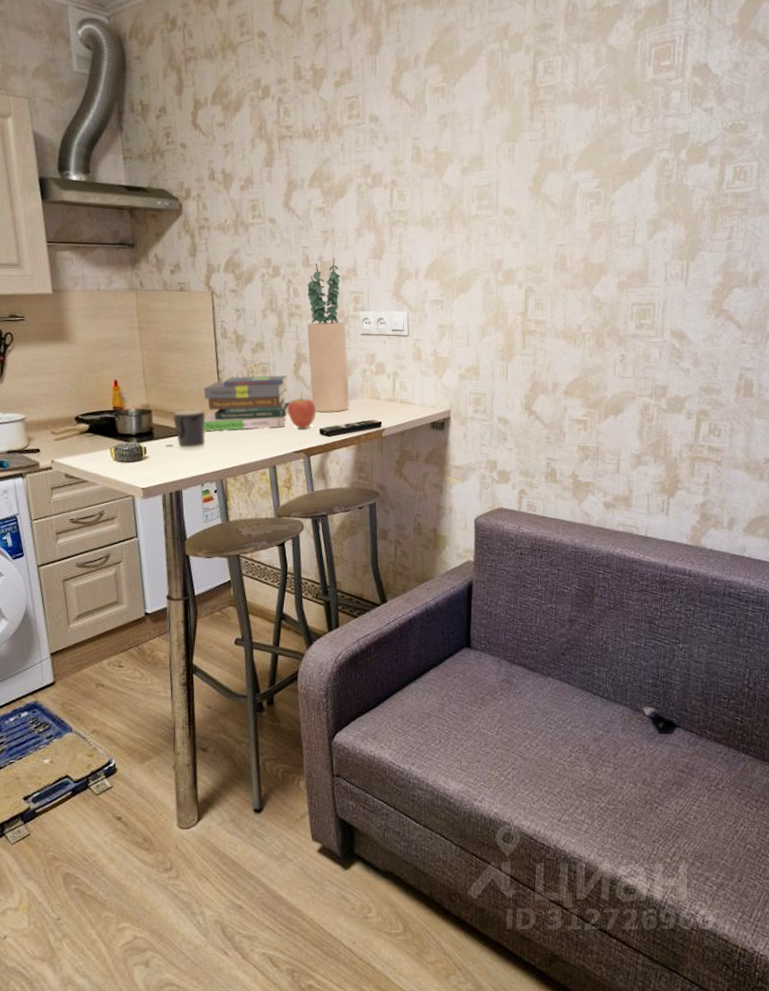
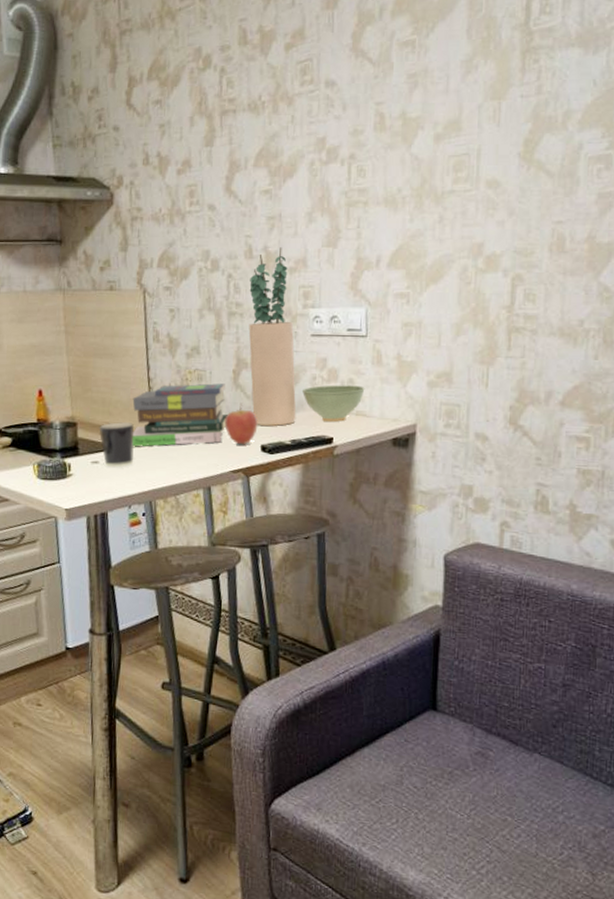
bowl: none [354,377,408,409] -> present [301,385,365,423]

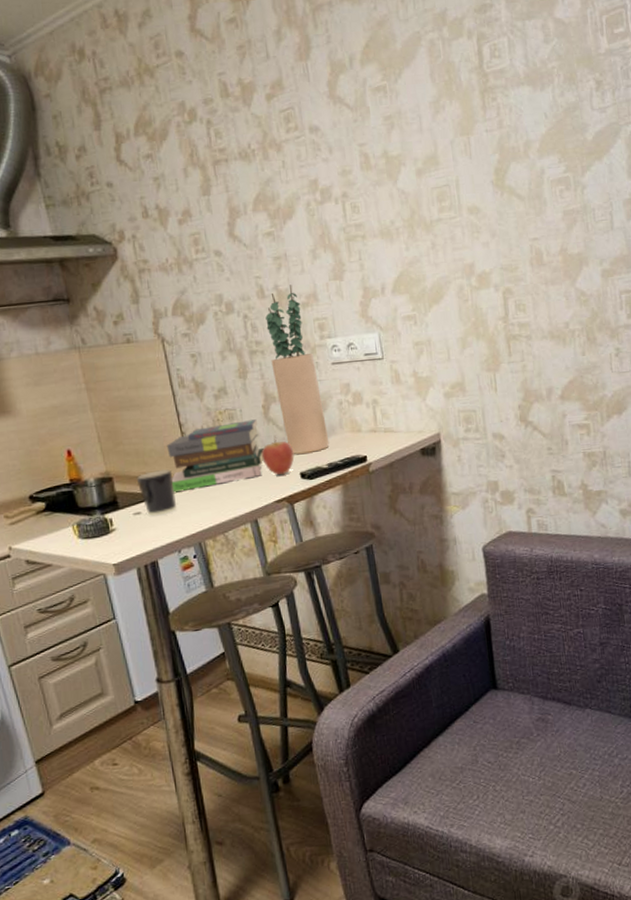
bowl: present [301,385,365,423] -> none [330,404,389,443]

